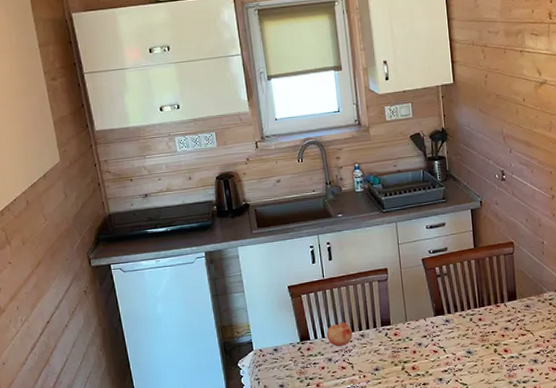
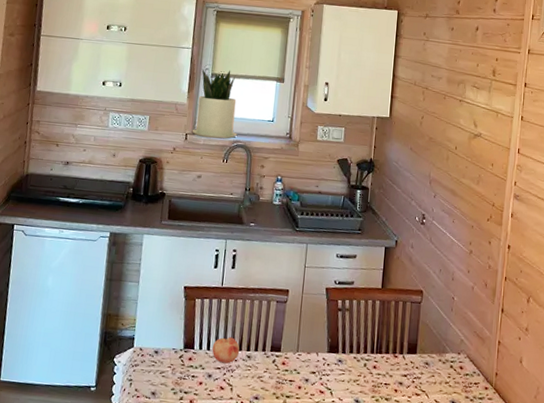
planter: none [256,68,306,143] -> present [192,68,237,140]

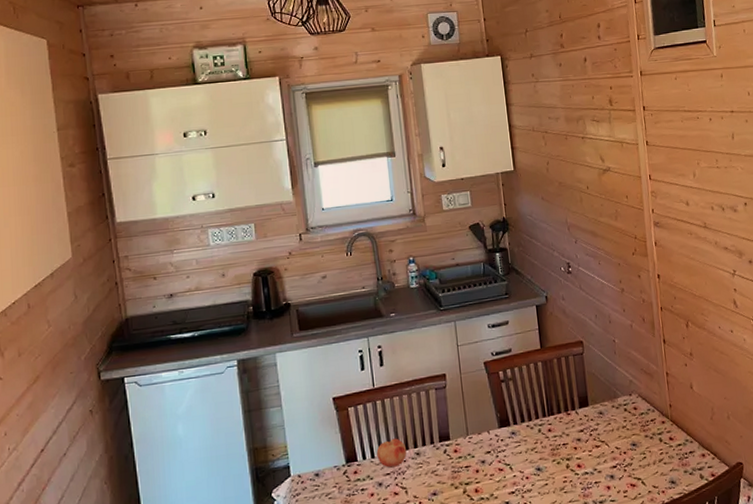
planter: present [192,68,237,140] -> none [302,155,356,235]

